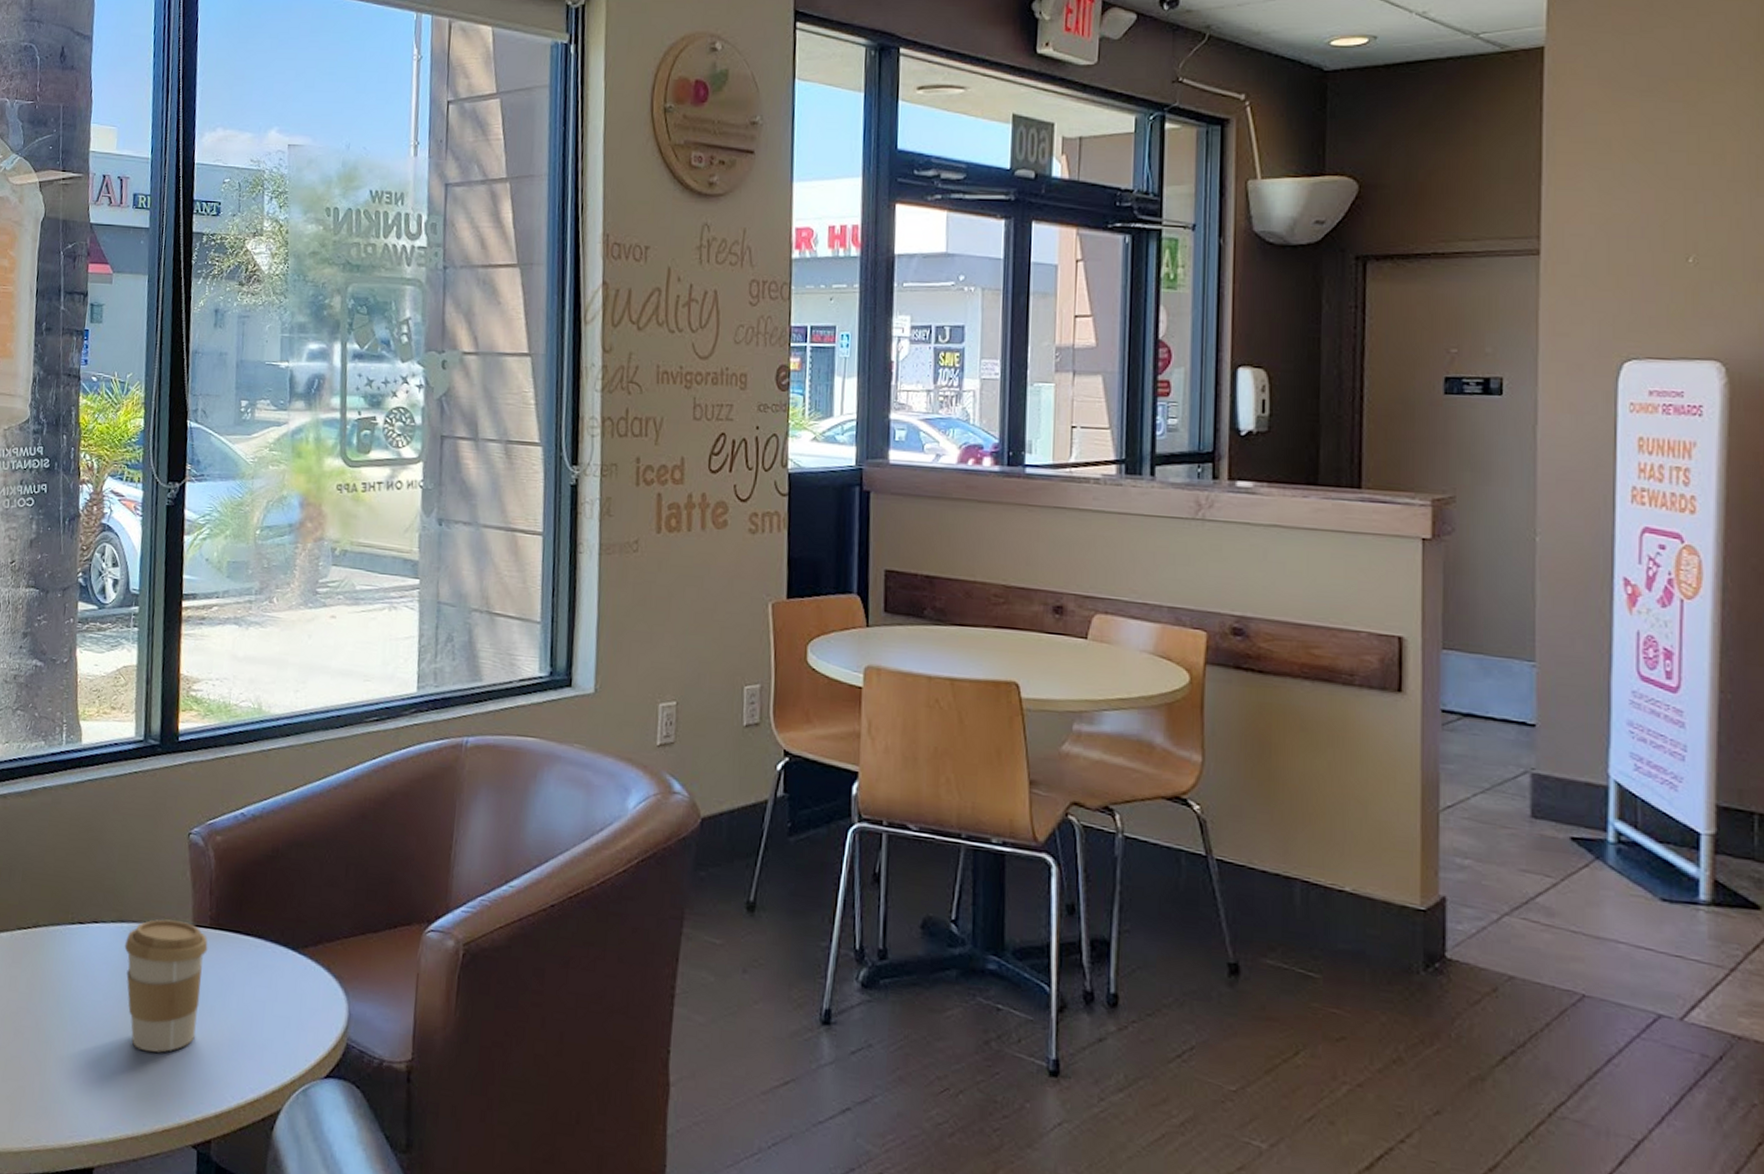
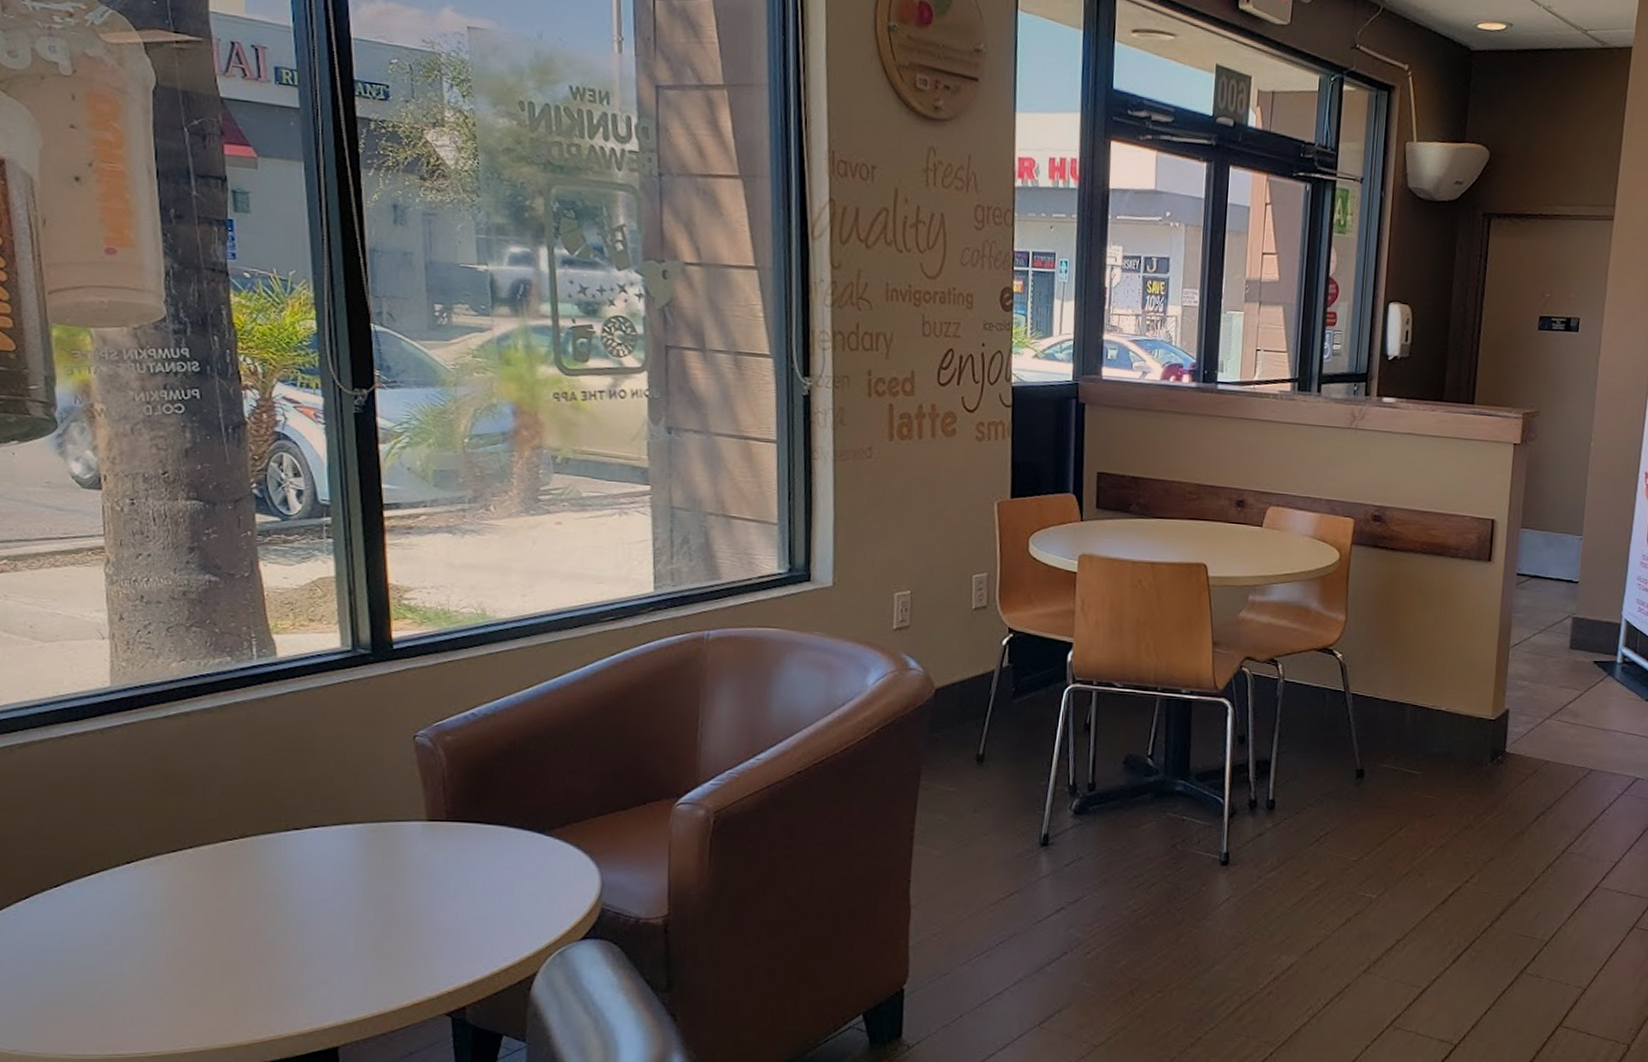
coffee cup: present [124,919,208,1053] -> none [351,817,446,939]

